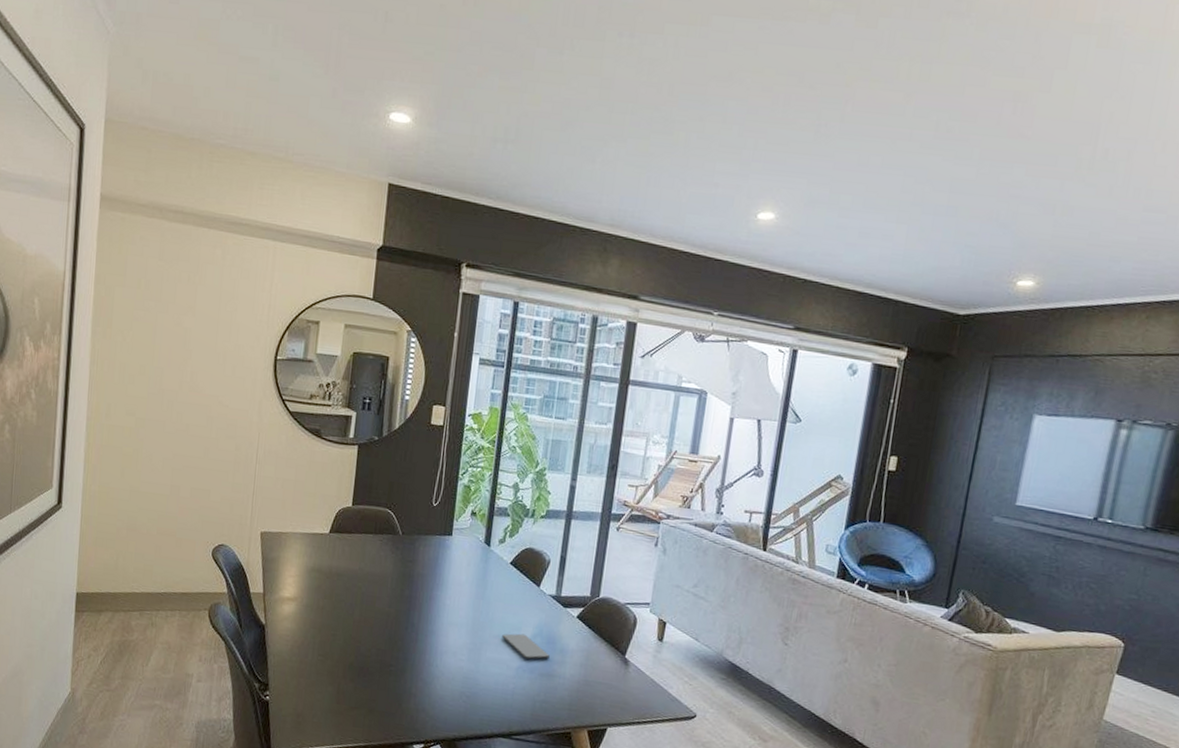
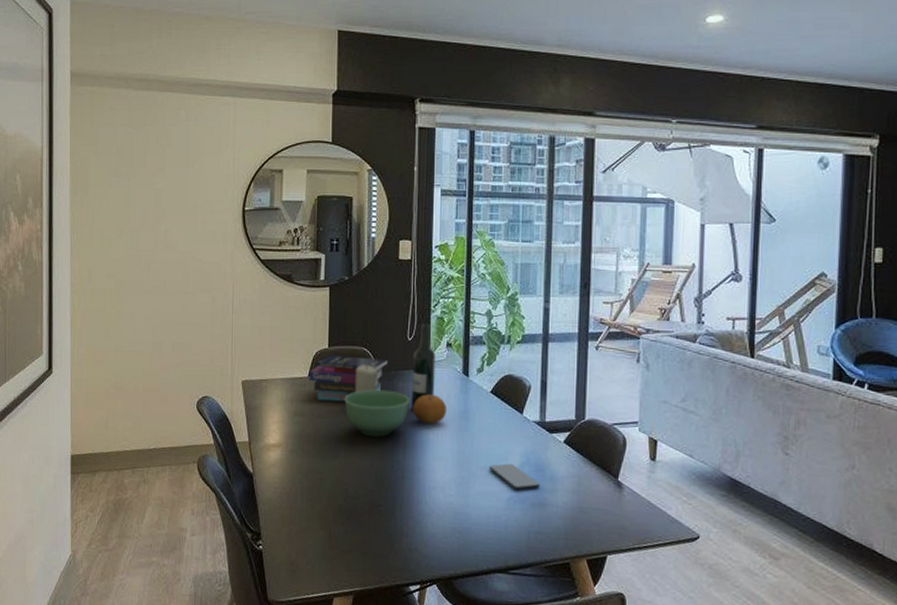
books: none [329,514,411,562] -> present [308,355,388,402]
bowl: none [363,551,430,599] -> present [344,389,410,437]
candle: none [375,526,400,554] -> present [354,365,378,394]
wine bottle: none [431,490,459,574] -> present [412,323,435,409]
fruit: none [431,560,466,590] -> present [413,394,448,425]

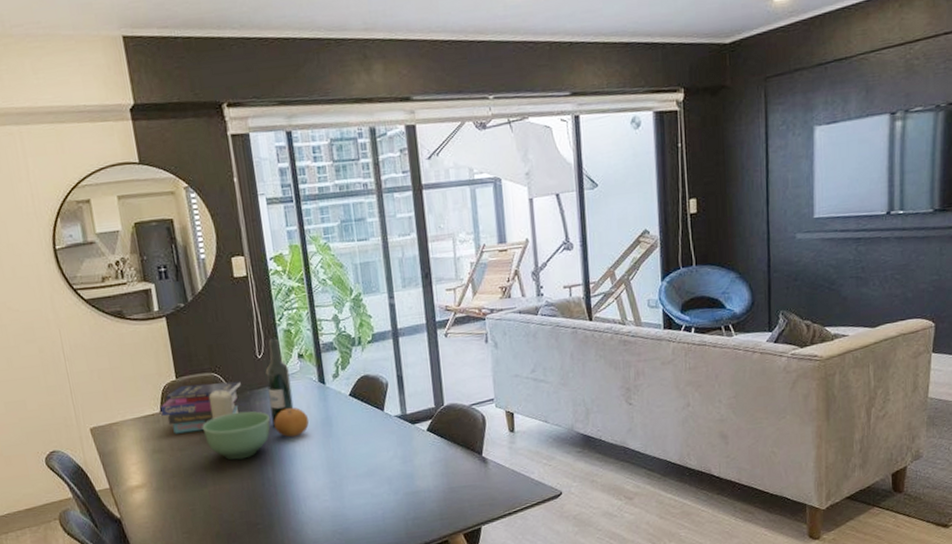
smartphone: present [489,463,540,491] -> none [359,459,410,484]

